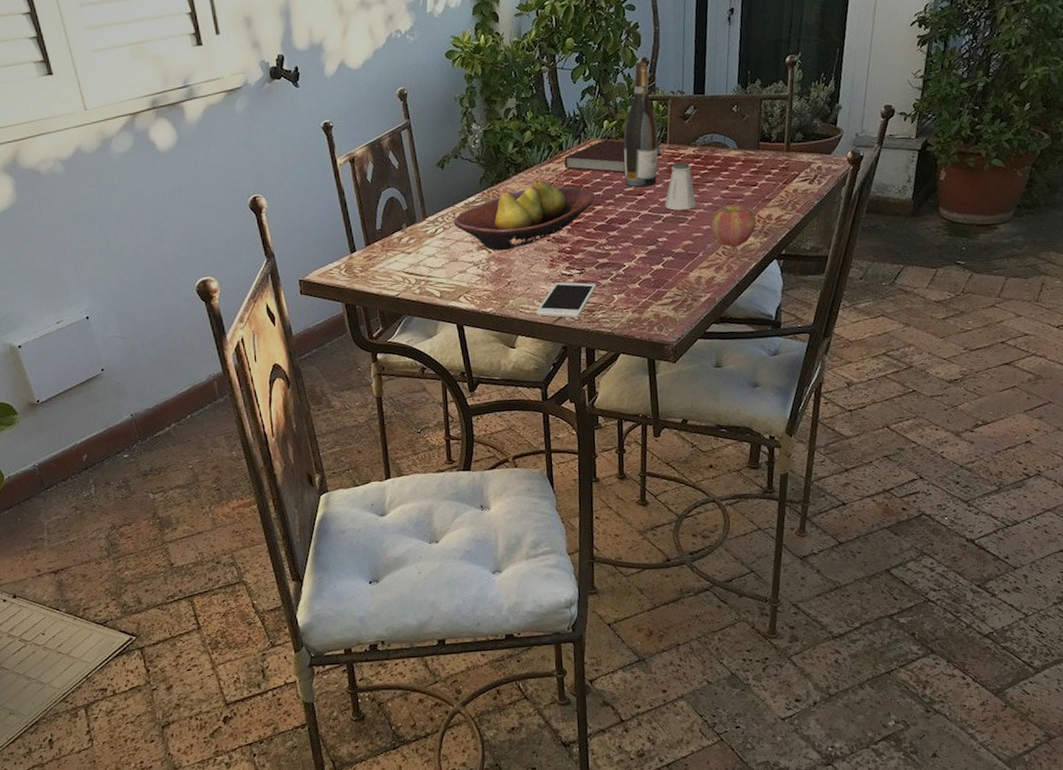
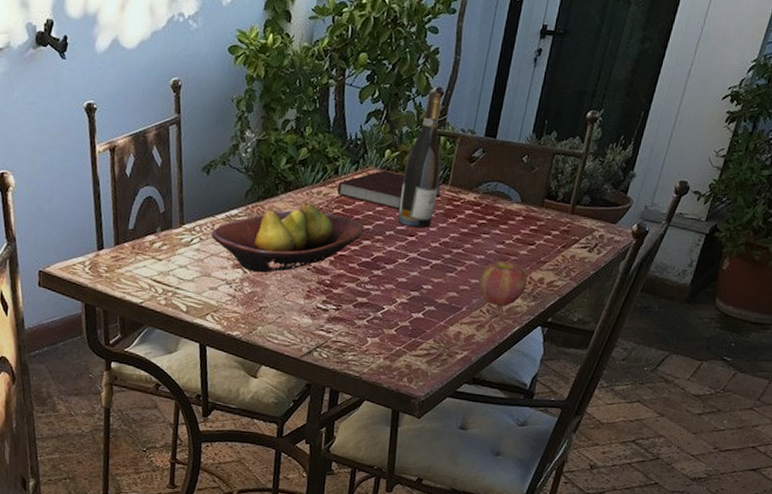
cell phone: present [536,282,597,318] -> none [284,315,352,356]
saltshaker: present [664,162,696,211] -> none [435,206,470,260]

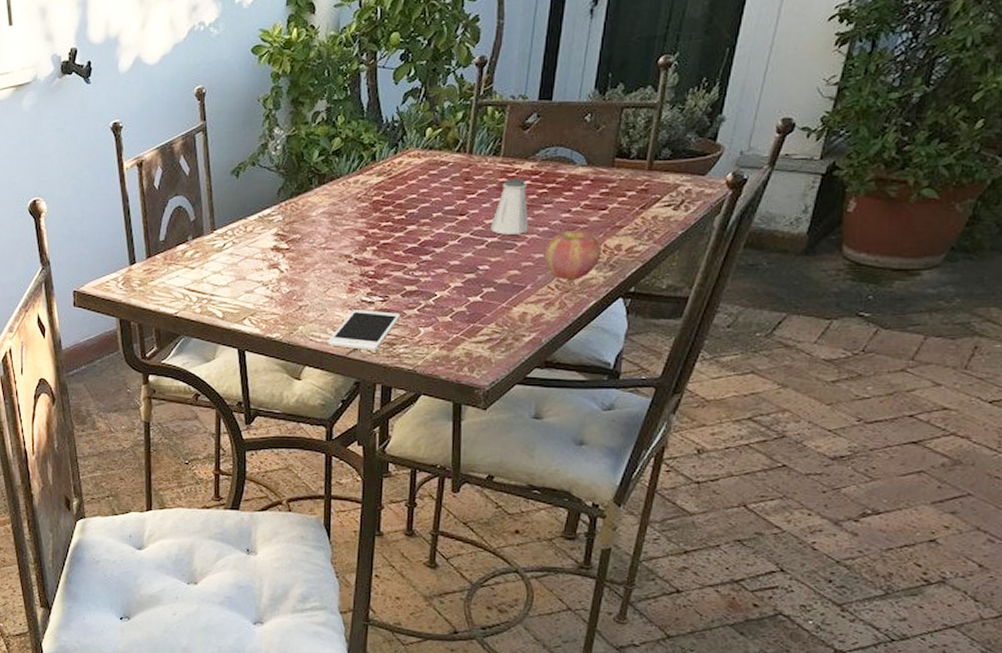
fruit bowl: present [212,202,364,273] -> none [245,193,407,271]
cell phone: none [284,315,352,356] -> present [328,310,401,350]
notebook: present [337,170,443,209] -> none [376,150,494,189]
wine bottle: present [397,92,442,228] -> none [445,61,491,206]
saltshaker: none [435,206,470,260] -> present [490,178,529,235]

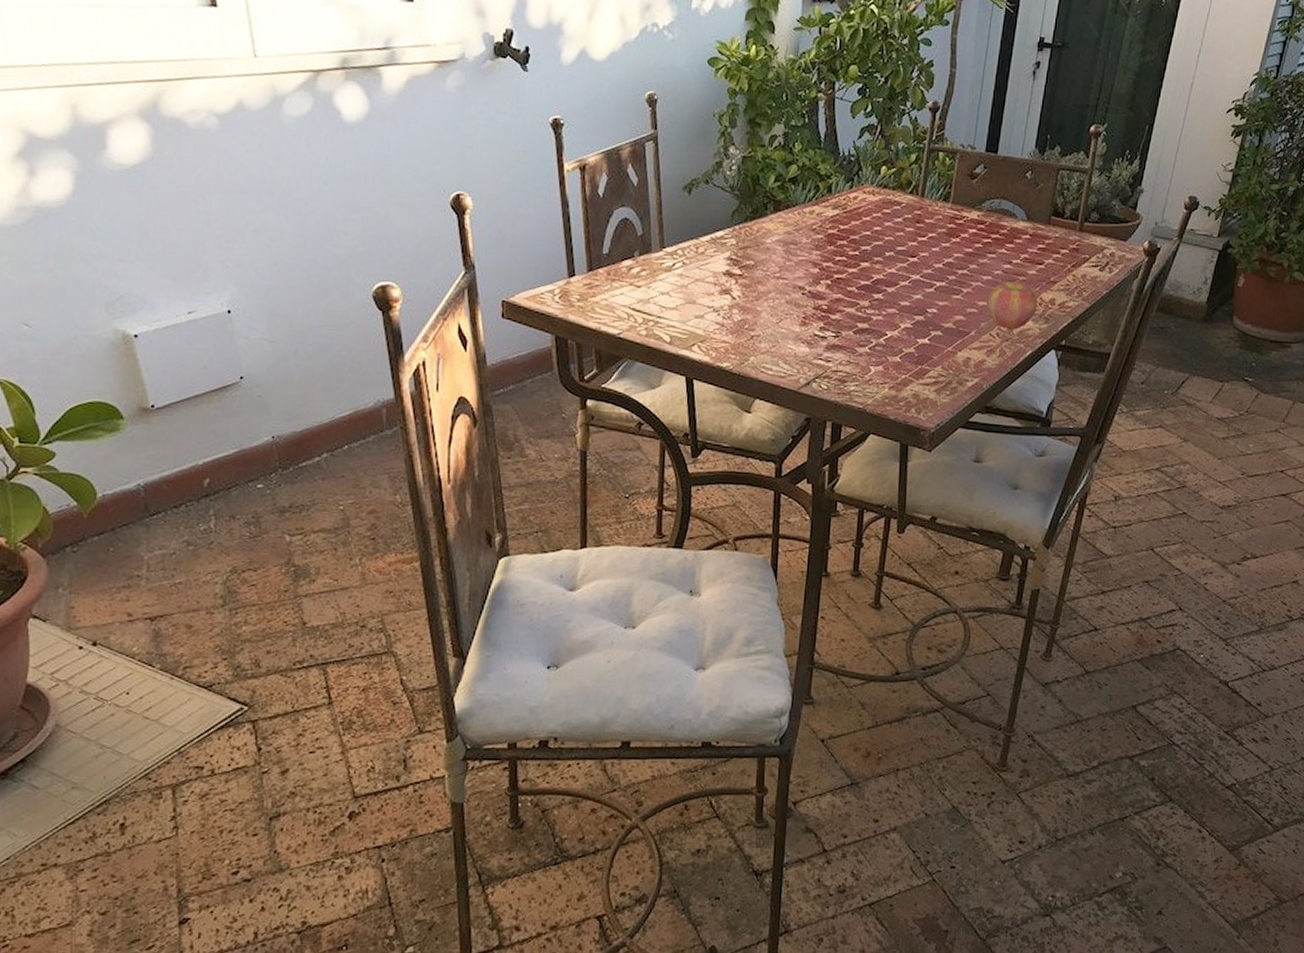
cell phone: present [328,310,401,350] -> none [779,343,852,386]
saltshaker: present [490,178,529,235] -> none [938,225,975,281]

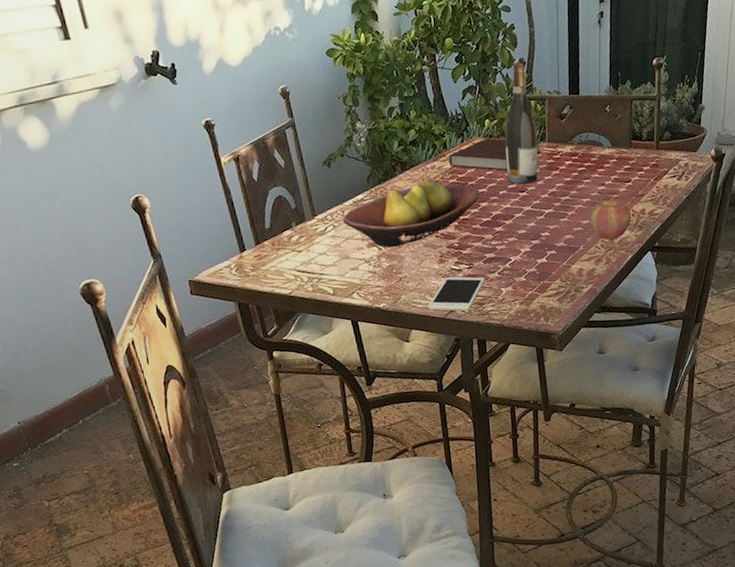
fruit bowl: none [696,223,861,299] -> present [343,178,479,248]
cell phone: none [779,343,852,386] -> present [428,276,485,311]
notebook: none [831,188,944,229] -> present [449,138,542,170]
wine bottle: none [897,106,941,249] -> present [504,63,538,184]

